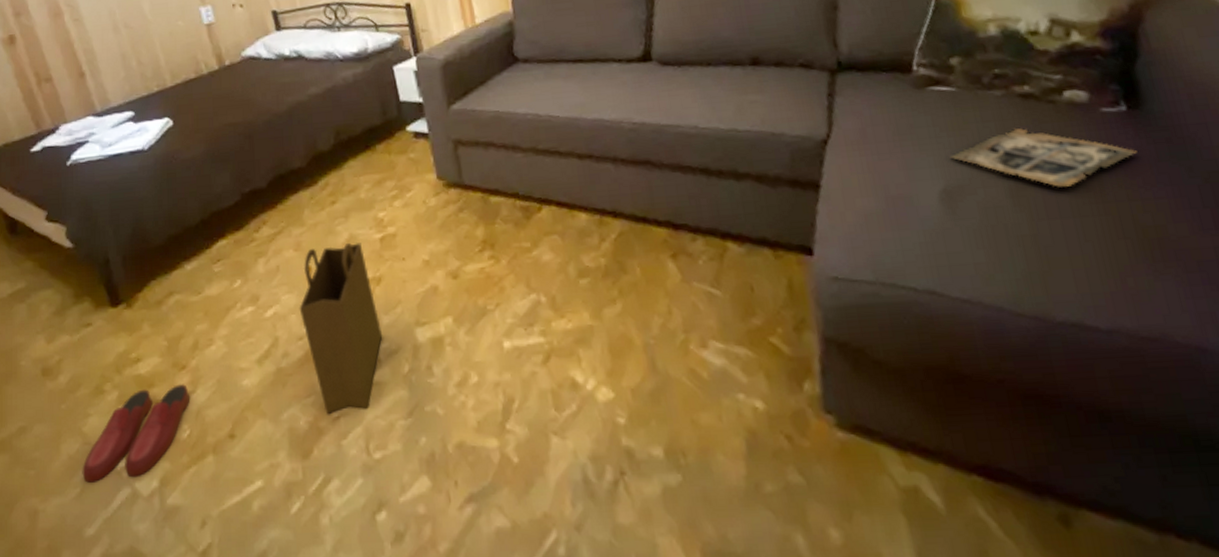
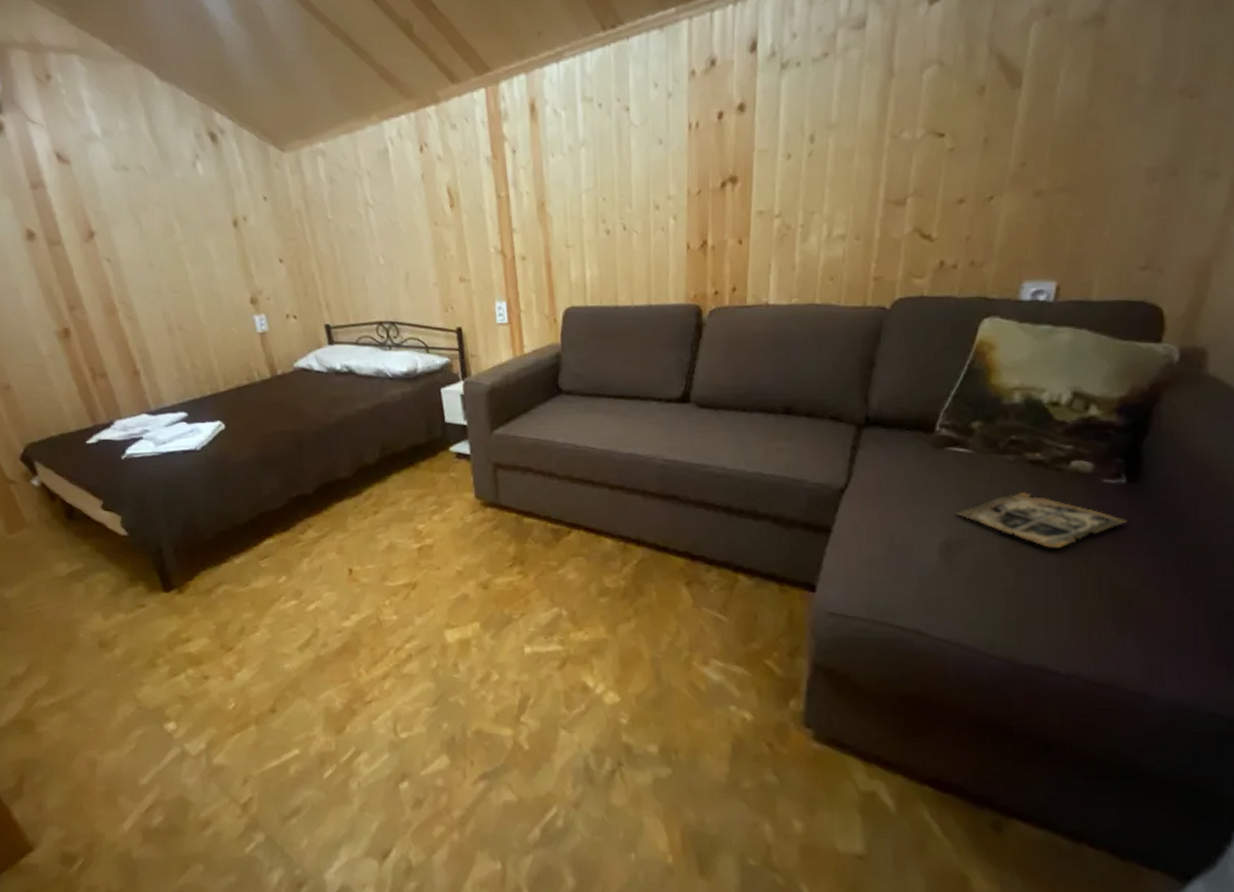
slippers: present [82,384,191,483] -> none [136,663,236,741]
shopping bag: present [299,242,383,414] -> none [339,549,415,698]

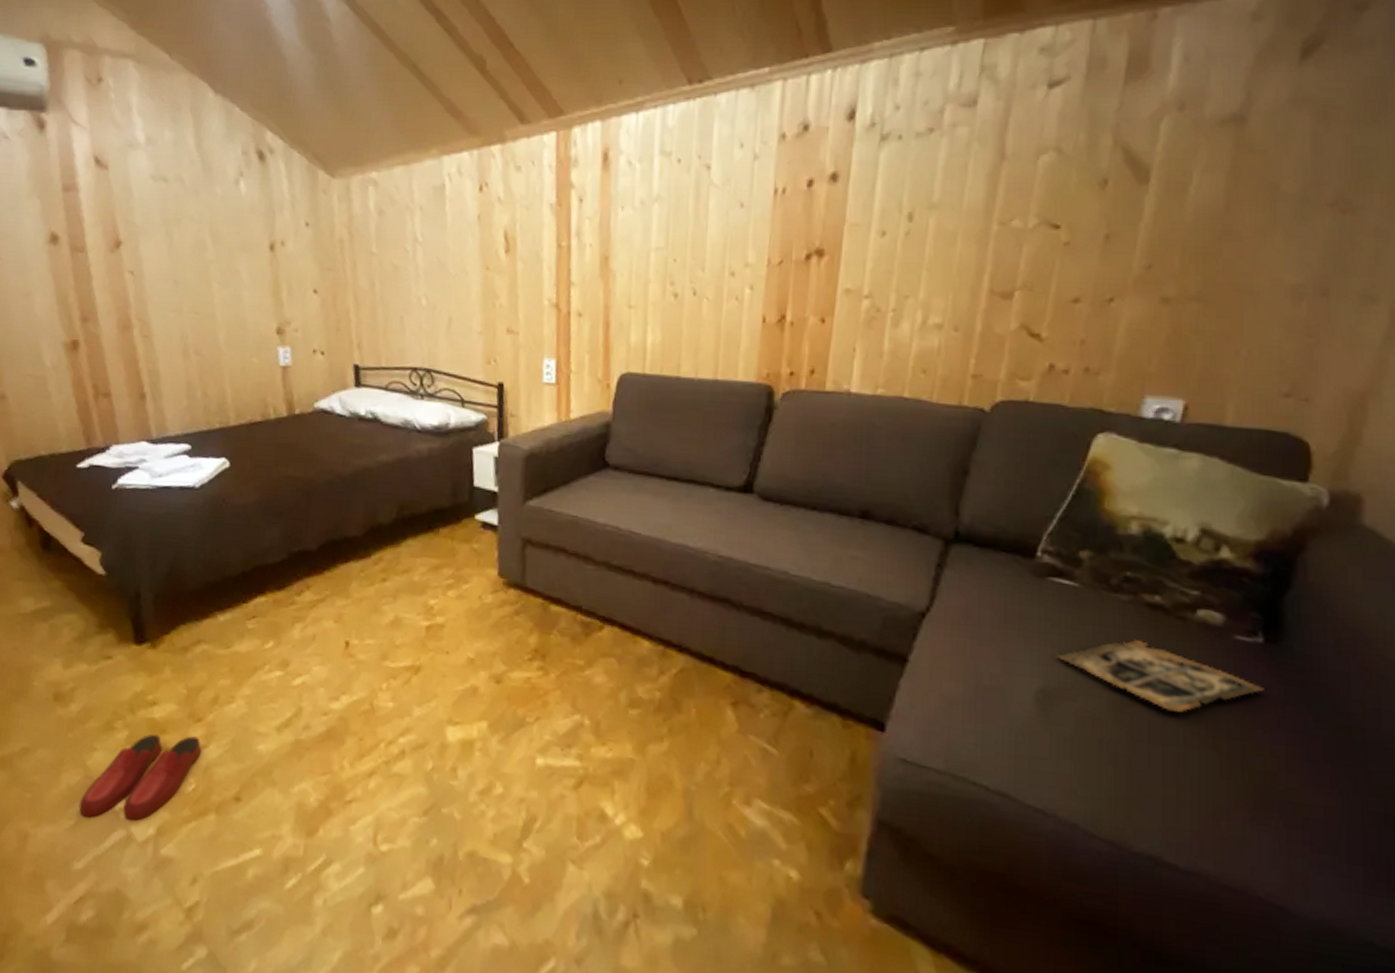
slippers: none [136,663,236,741] -> present [78,733,202,821]

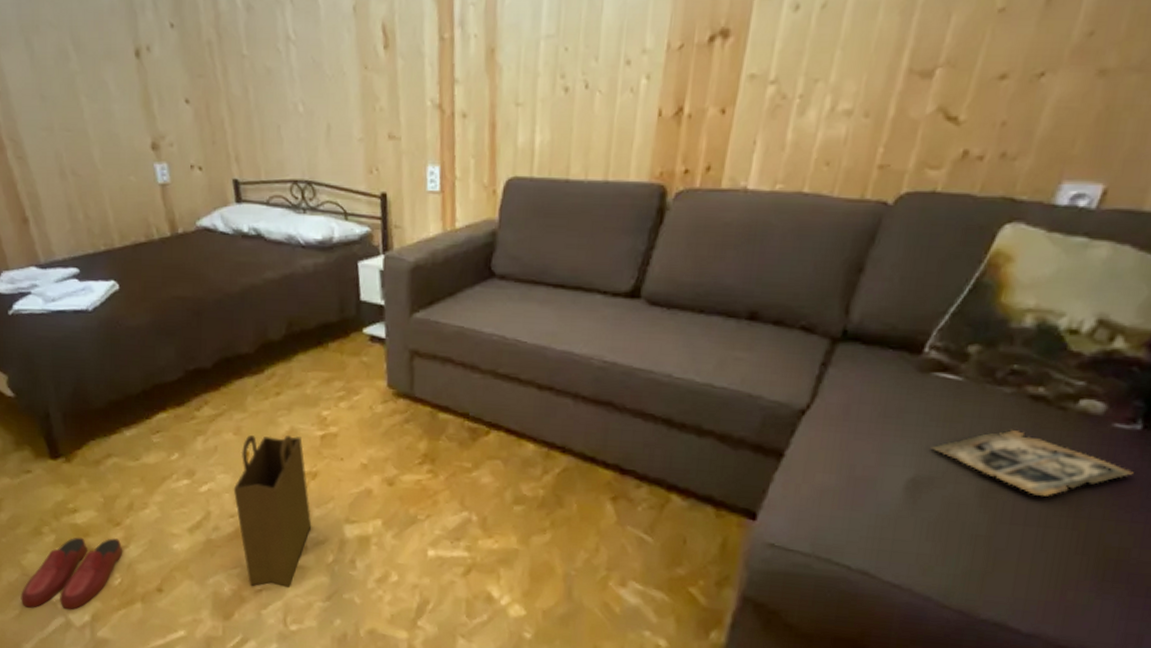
shopping bag: none [328,624,412,799] -> present [233,434,312,587]

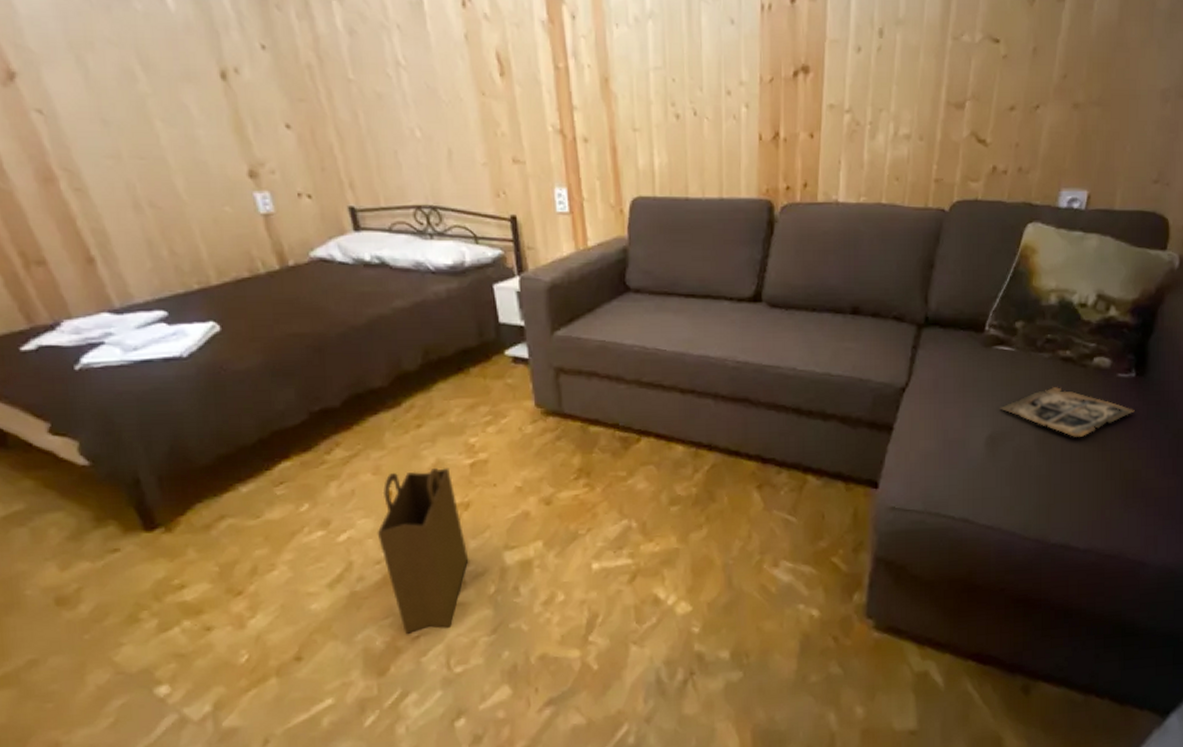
slippers: present [20,537,123,610] -> none [115,610,249,712]

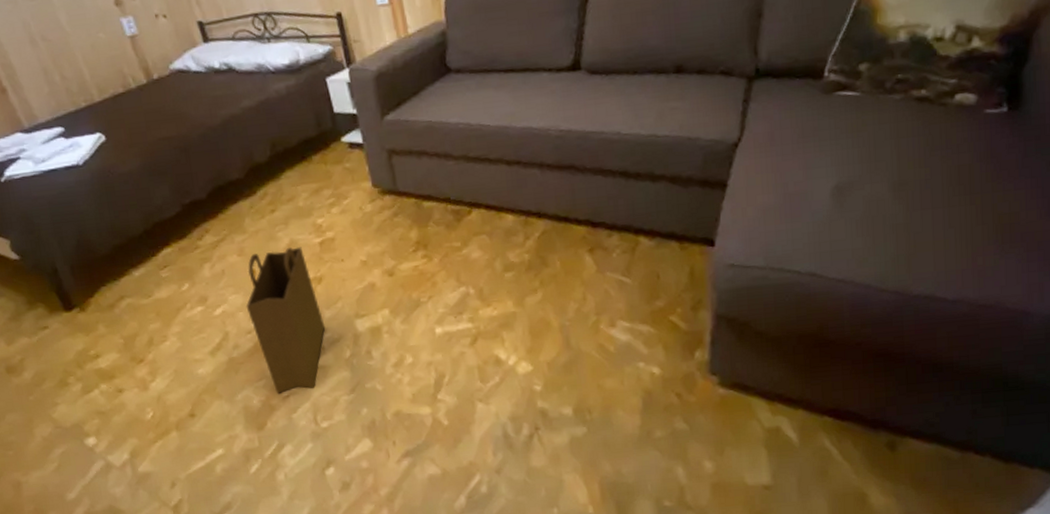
magazine: present [1000,386,1135,437] -> none [845,128,1008,182]

